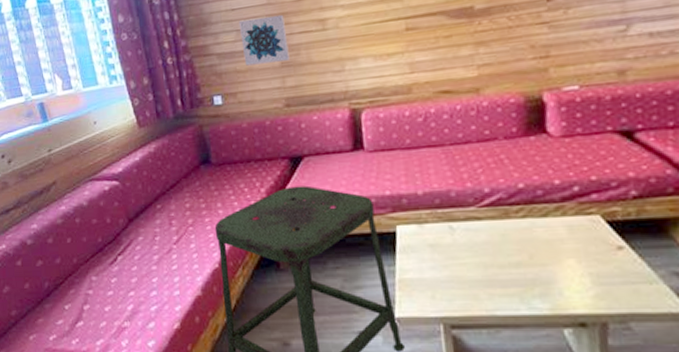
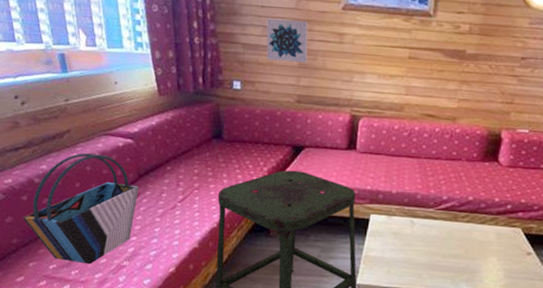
tote bag: none [18,202,131,330] -> present [22,153,139,265]

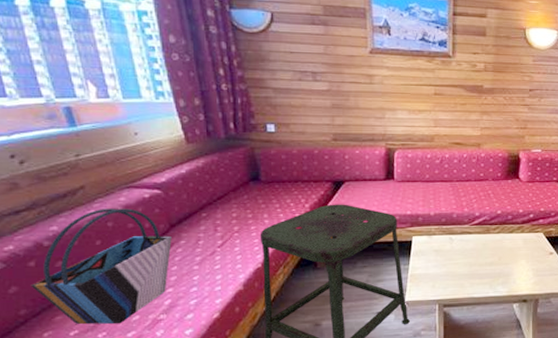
wall art: present [266,18,308,63] -> none [296,63,340,103]

